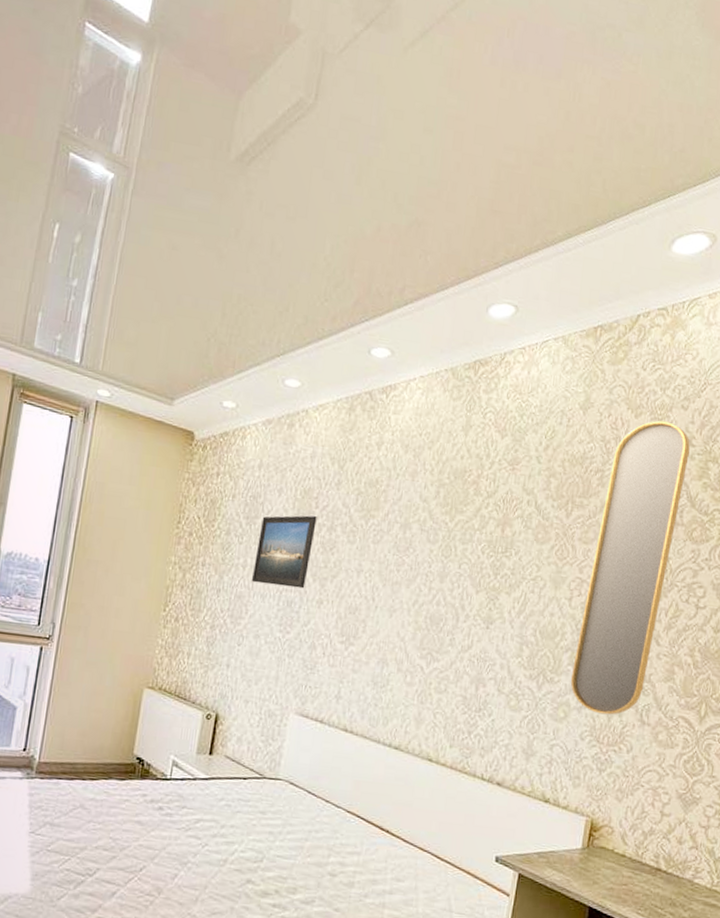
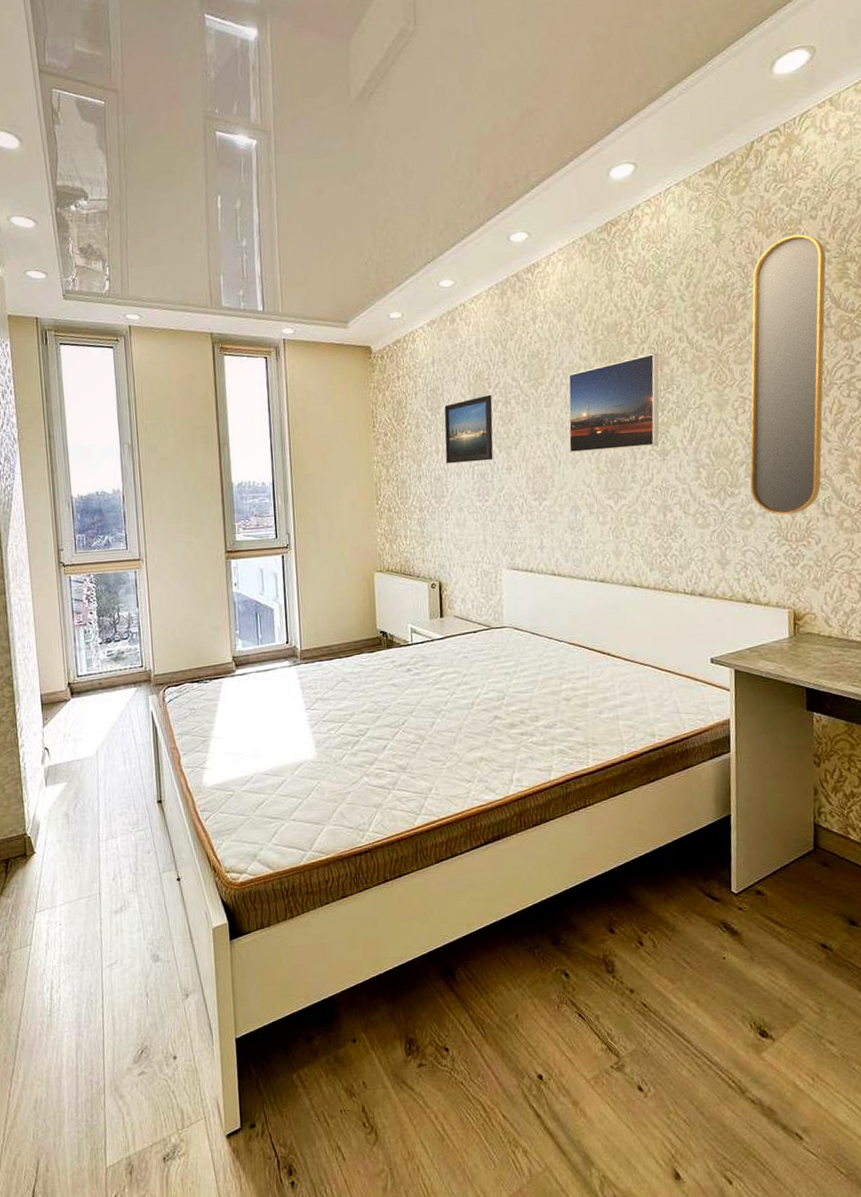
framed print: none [388,510,504,612] -> present [568,353,659,453]

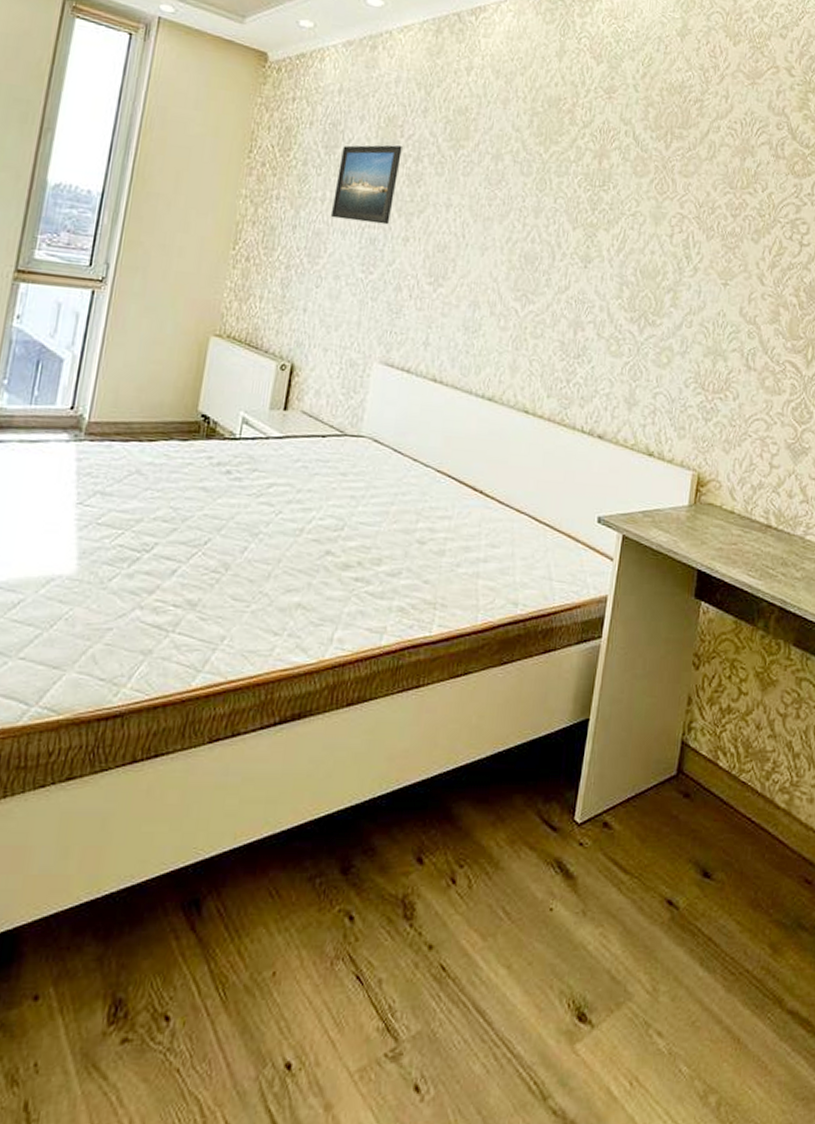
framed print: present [568,353,659,453] -> none [480,141,601,250]
home mirror: present [750,234,826,515] -> none [673,49,790,360]

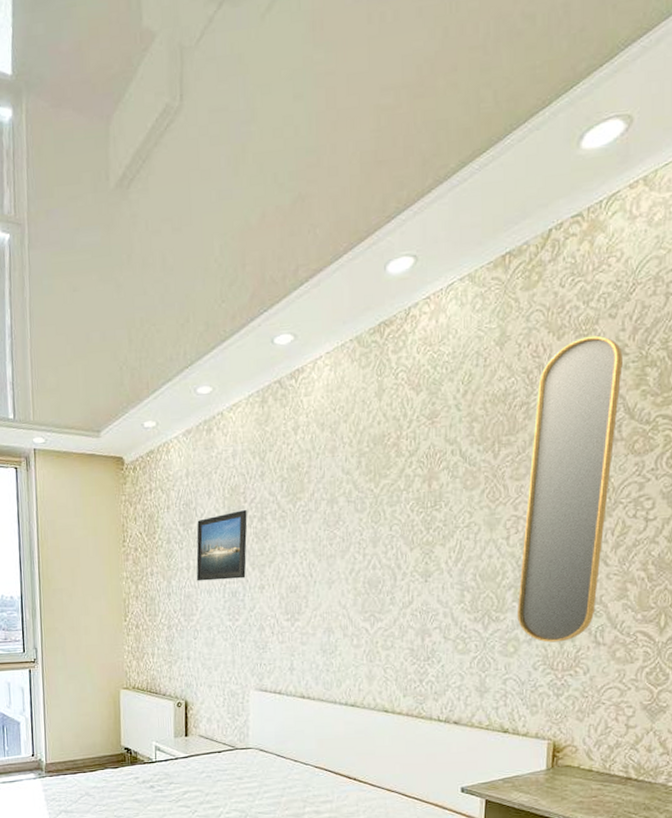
home mirror: none [673,49,790,360] -> present [516,335,623,643]

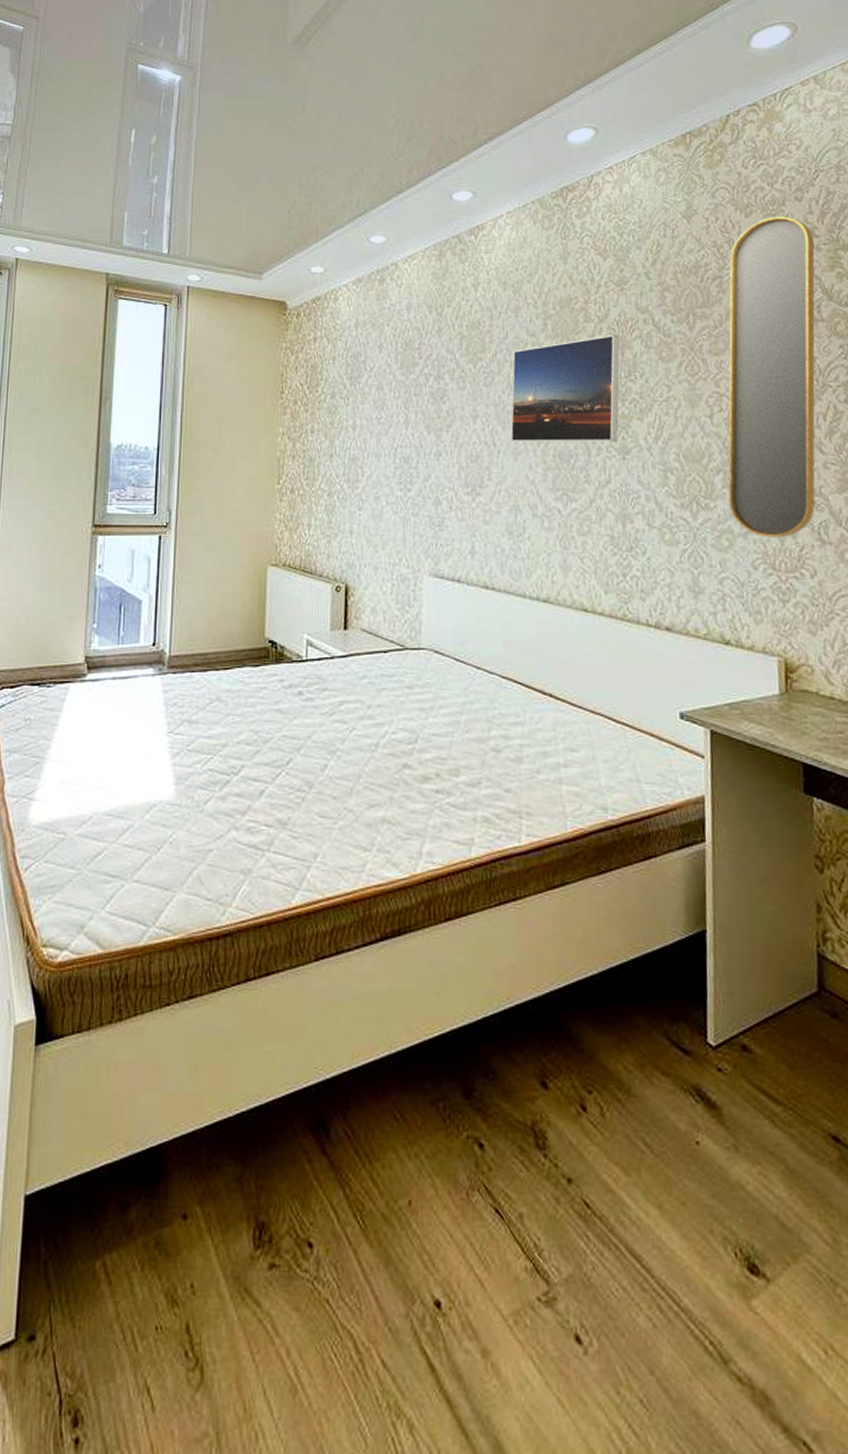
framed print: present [196,509,247,581] -> none [363,366,422,443]
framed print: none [325,467,428,573] -> present [510,334,620,442]

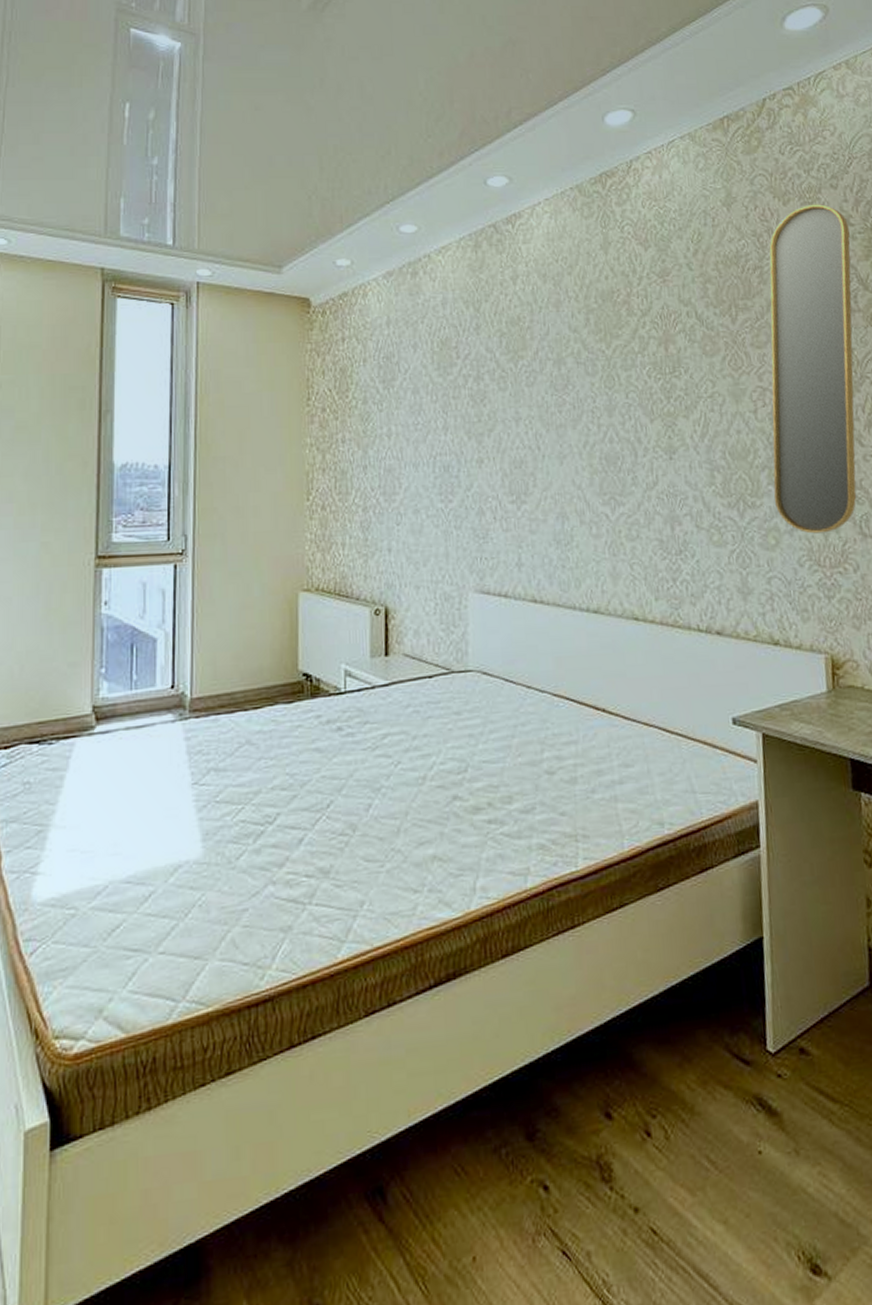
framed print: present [510,334,620,442] -> none [555,328,665,446]

